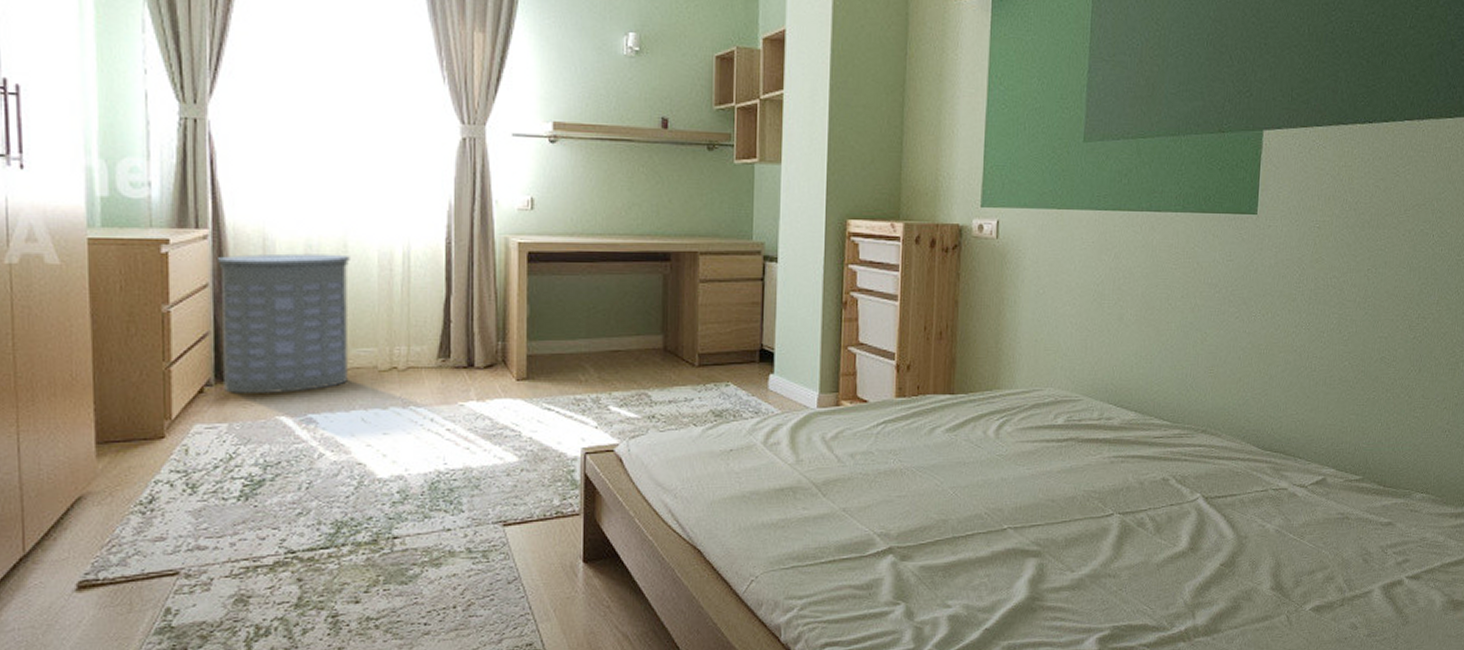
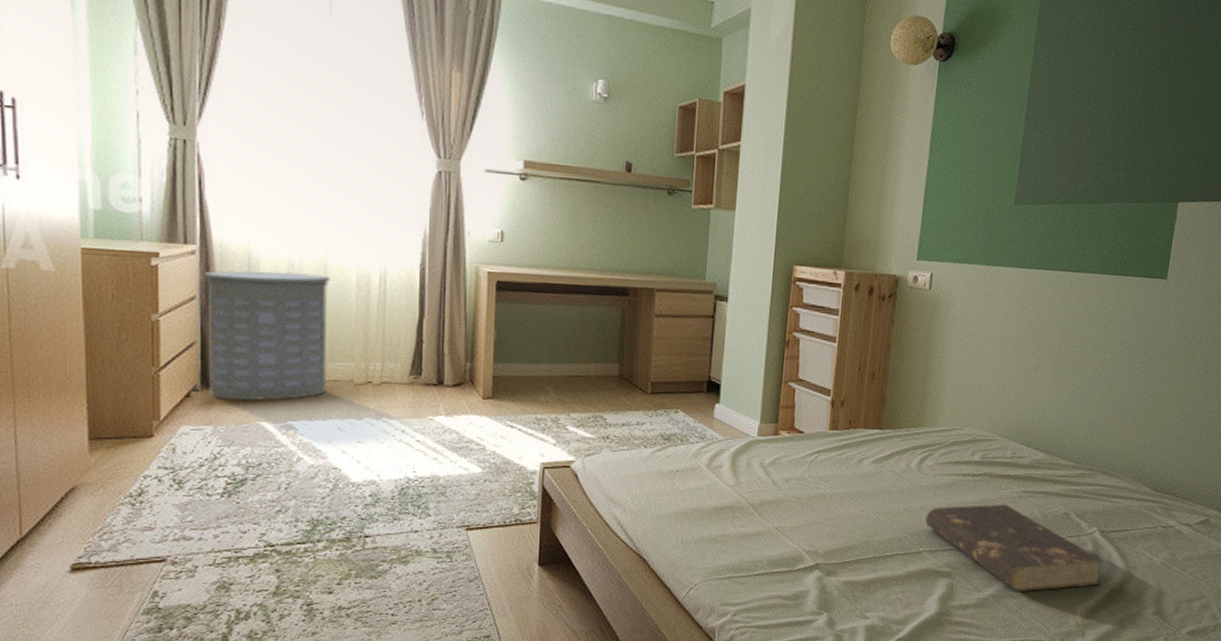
book: none [1008,471,1211,570] -> present [925,504,1104,591]

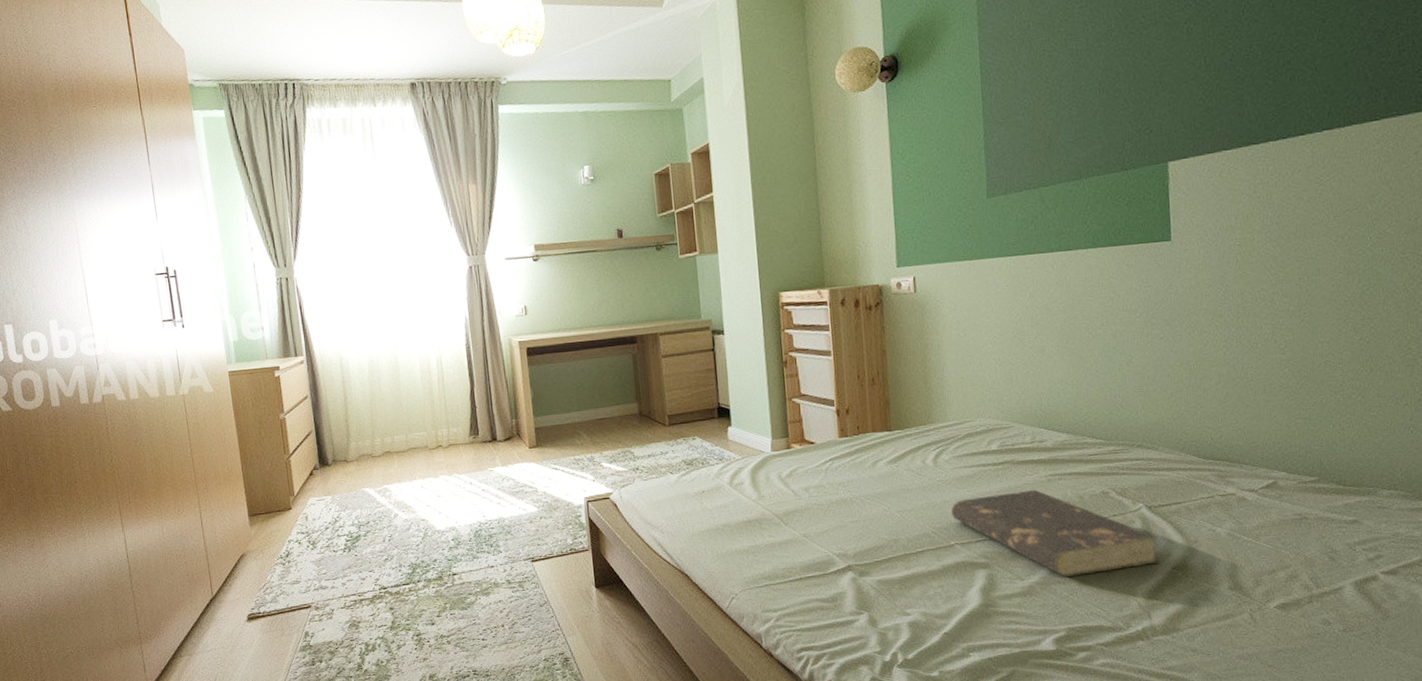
laundry hamper: present [203,270,330,401] -> none [311,364,408,474]

